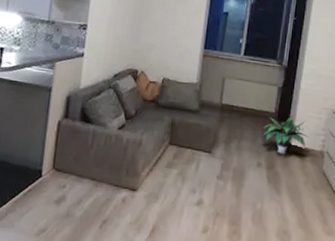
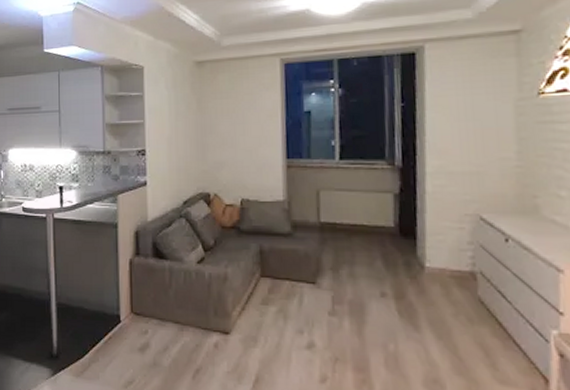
potted plant: present [262,115,310,154] -> none [379,228,450,279]

